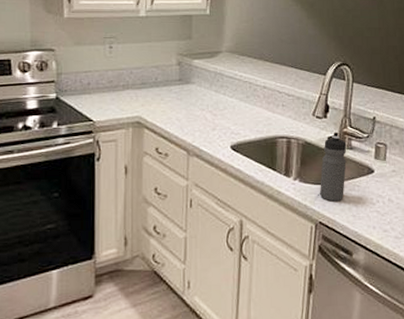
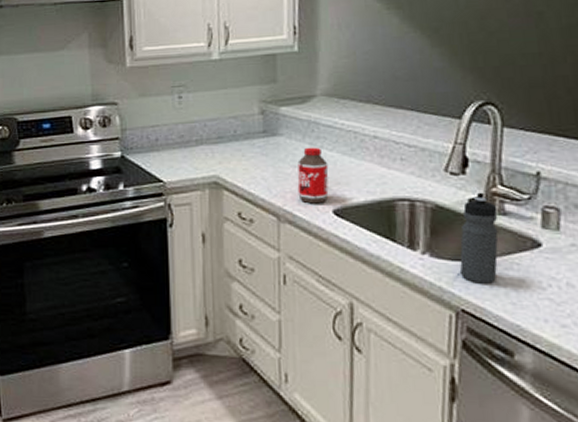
bottle: none [204,94,229,141] -> present [297,147,329,204]

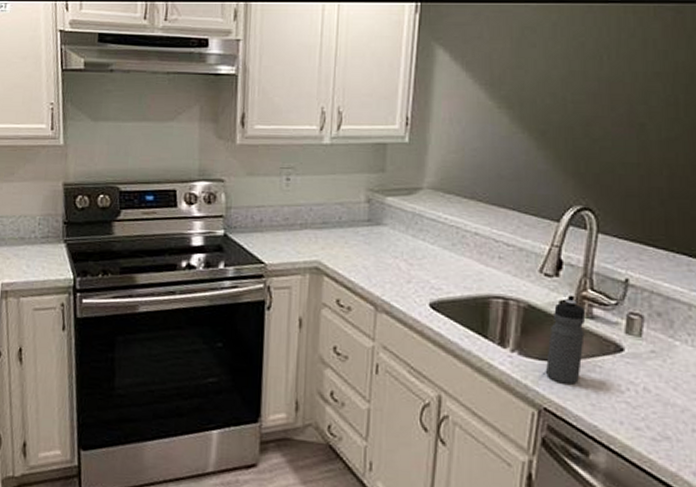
bottle: present [297,147,329,204] -> none [397,239,429,296]

